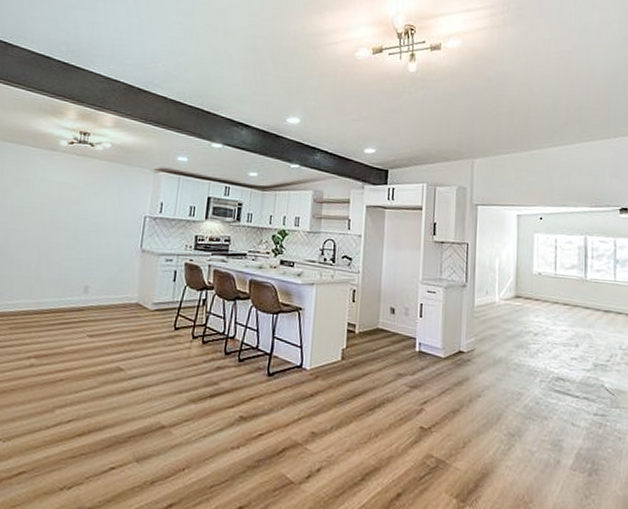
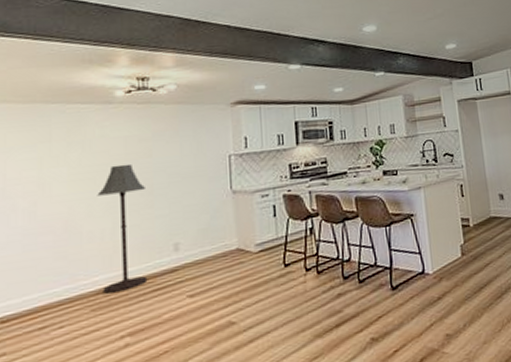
floor lamp: none [21,206,71,318] -> present [97,163,148,294]

